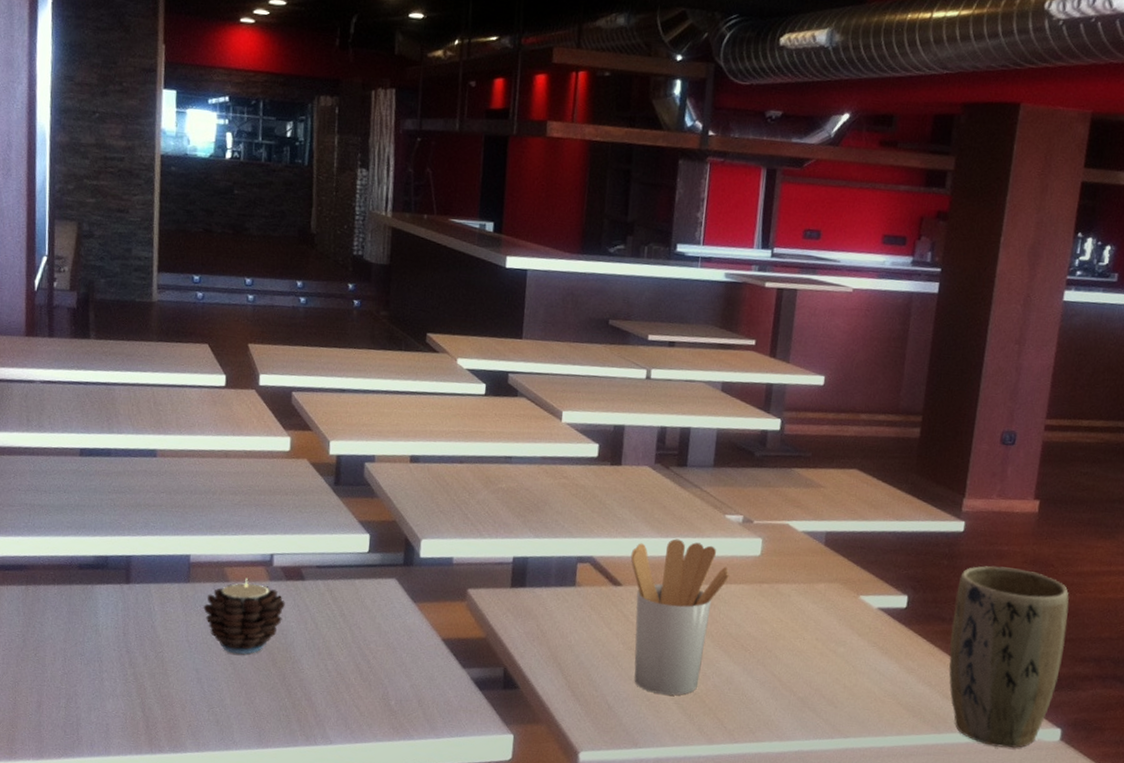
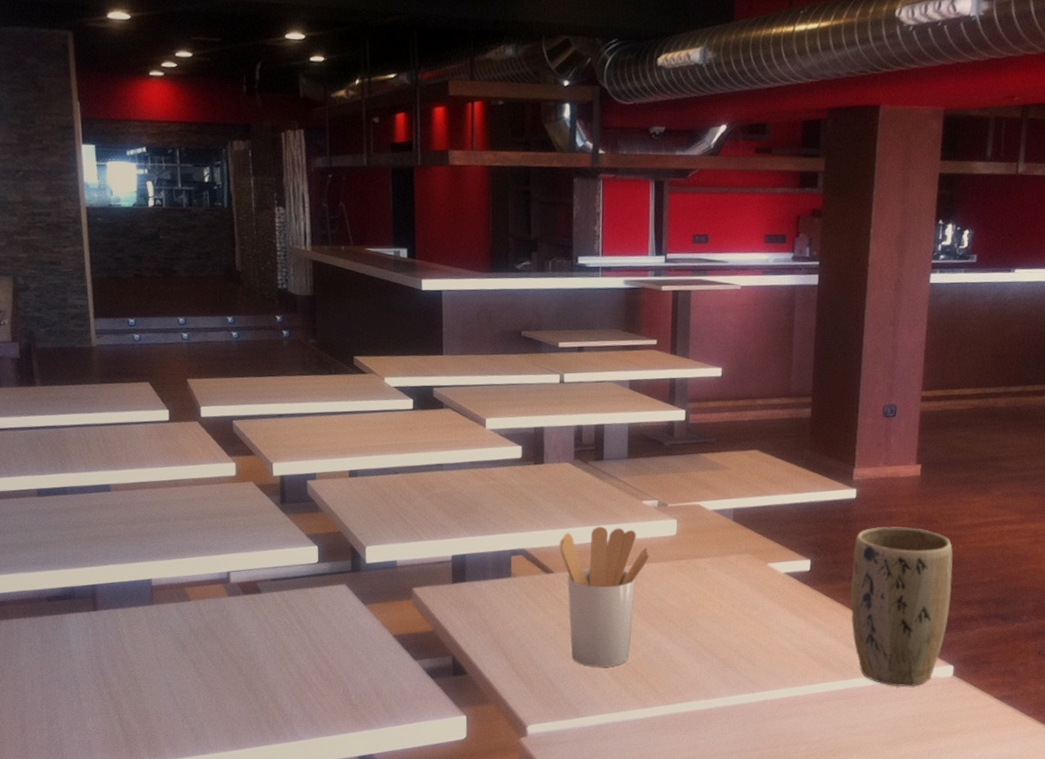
candle: present [203,577,285,655] -> none [169,595,245,667]

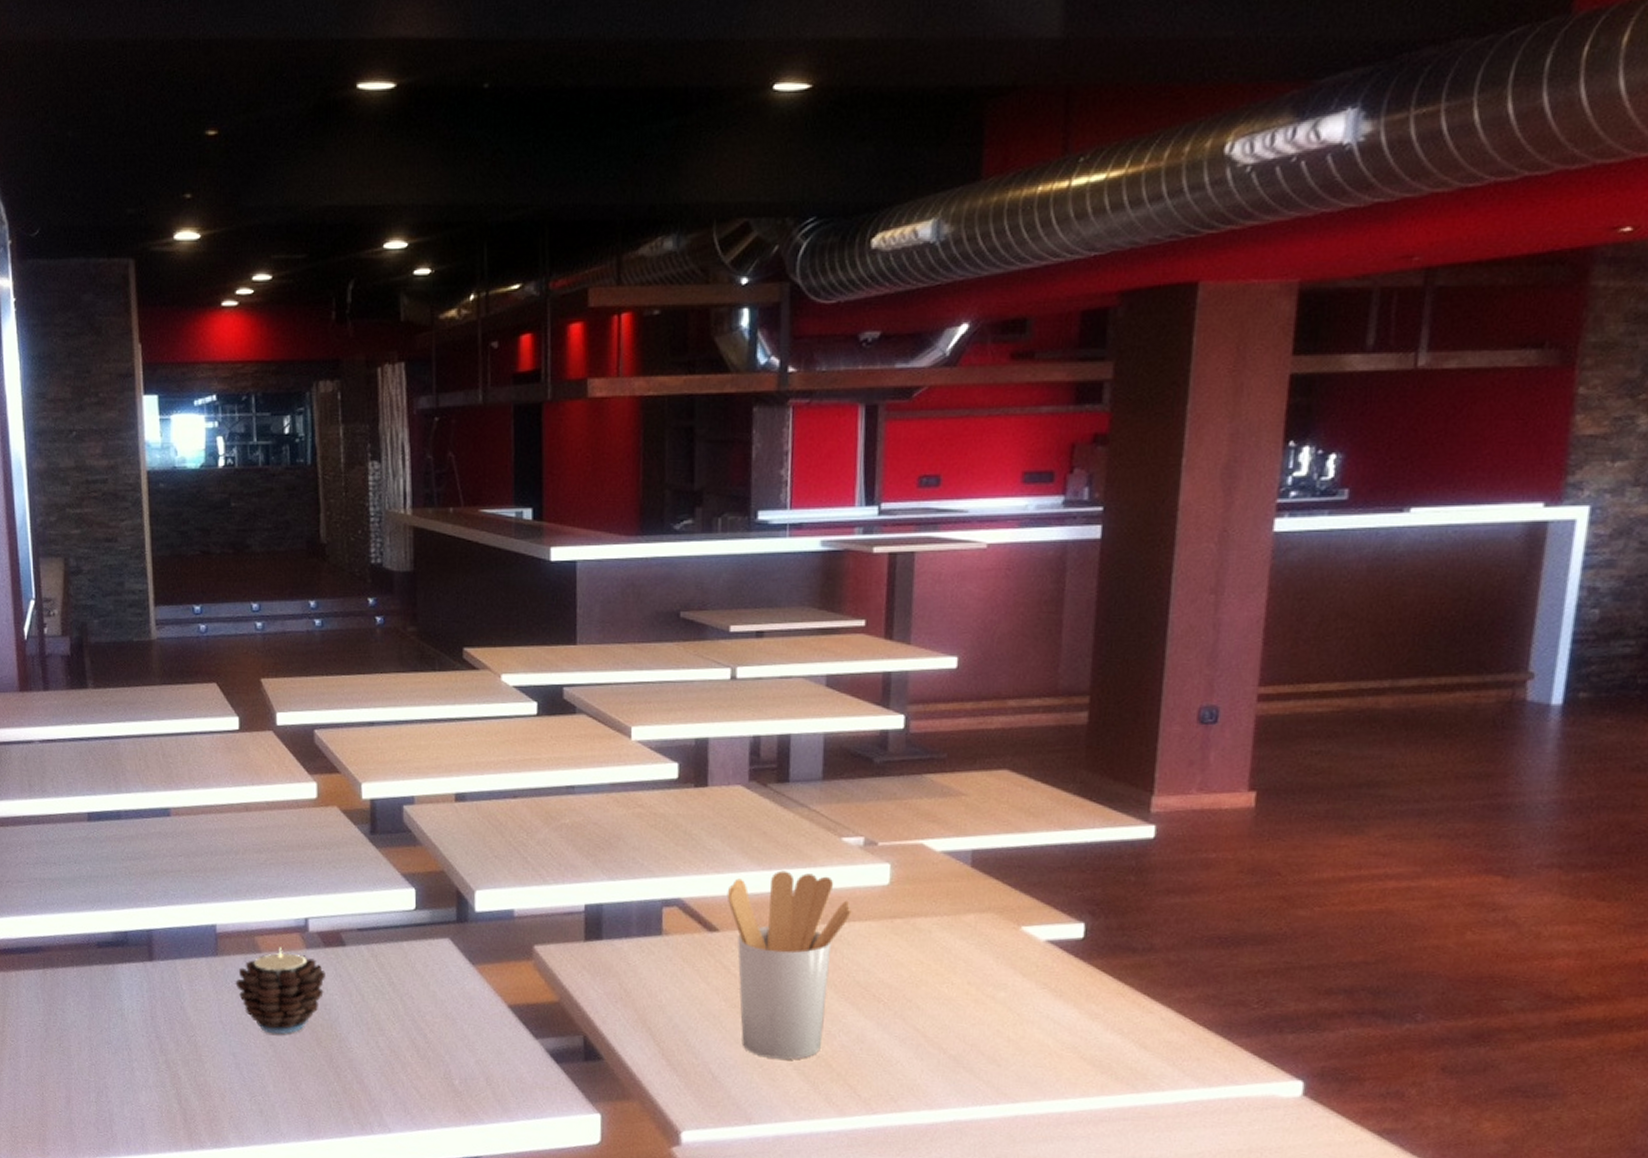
candle: none [169,595,245,667] -> present [235,947,326,1035]
plant pot: present [850,526,953,687] -> none [1144,879,1305,1108]

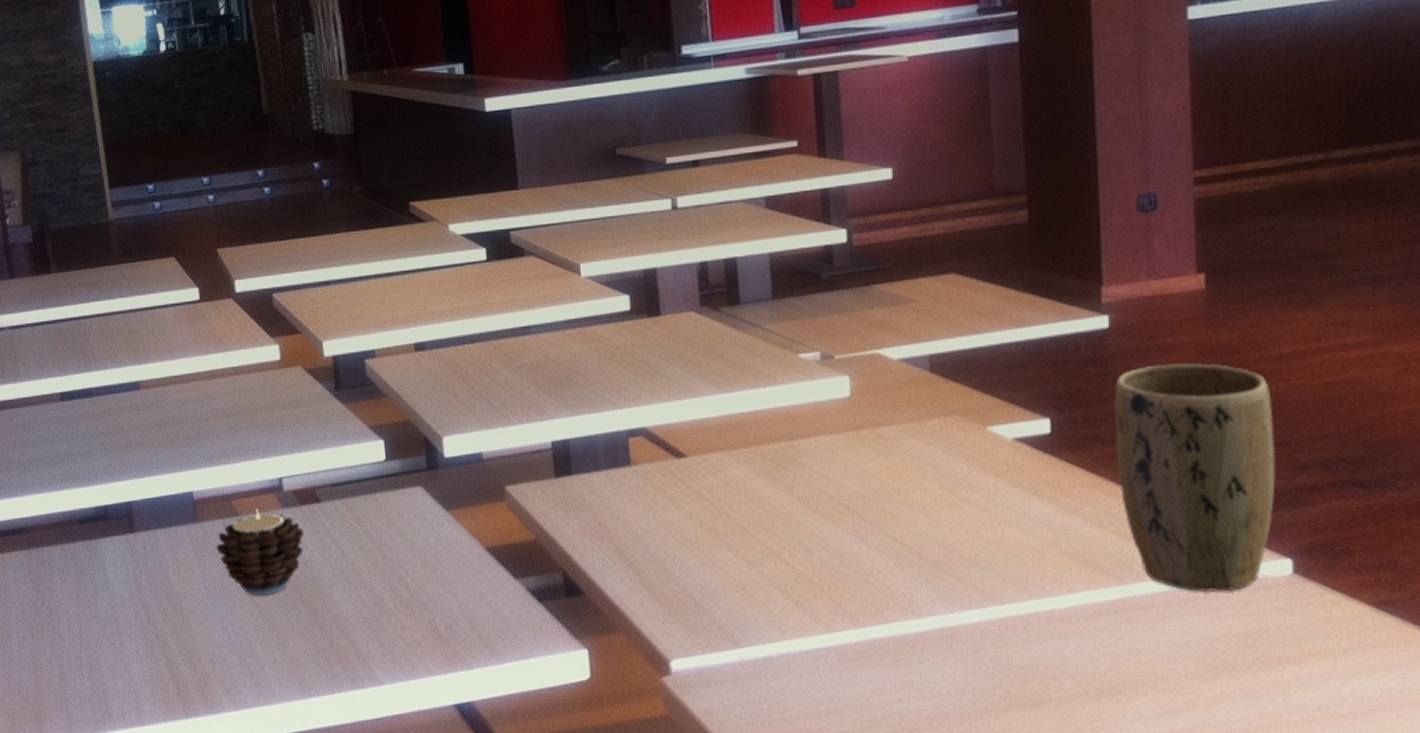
utensil holder: present [727,870,852,1060] -> none [690,391,816,579]
plant pot: none [1144,879,1305,1108] -> present [1114,363,1276,592]

